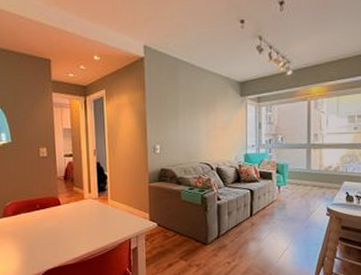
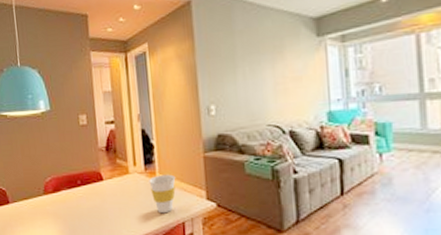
cup: none [102,200,125,232] -> present [149,174,176,214]

